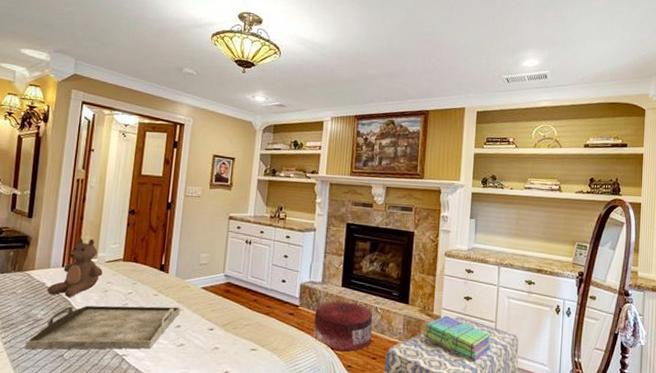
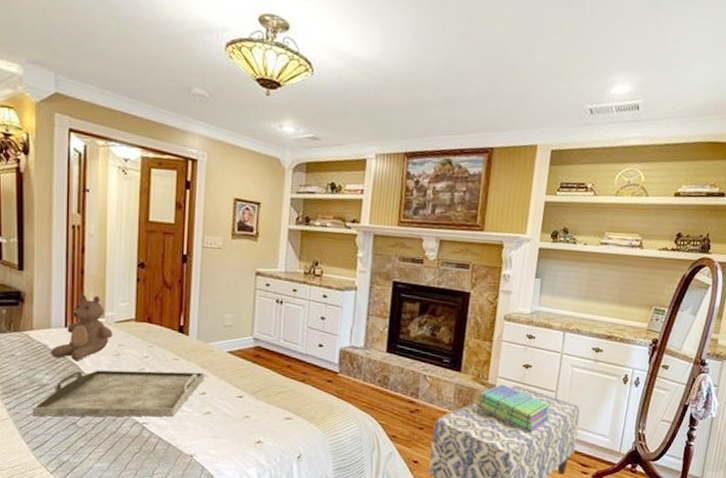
pouf: present [313,300,373,352] -> none [354,367,421,422]

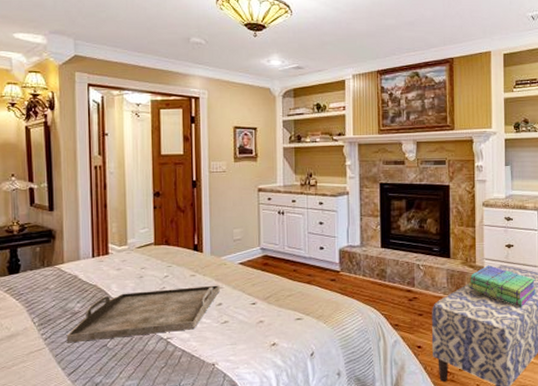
teddy bear: present [51,294,113,362] -> none [81,226,135,288]

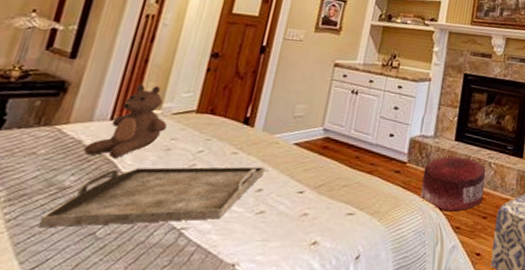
teddy bear: none [81,226,135,288] -> present [84,84,167,159]
pouf: none [357,261,416,312] -> present [420,155,485,212]

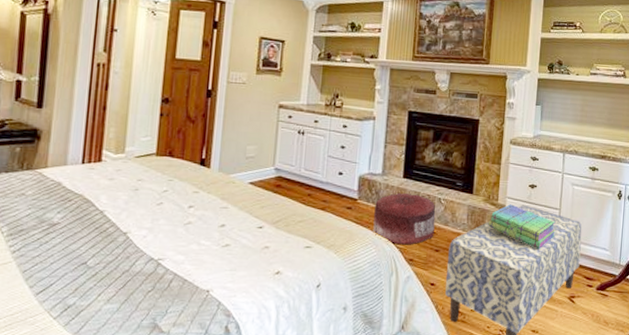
serving tray: present [38,166,265,228] -> none [38,204,225,258]
teddy bear: present [84,84,167,159] -> none [65,130,132,198]

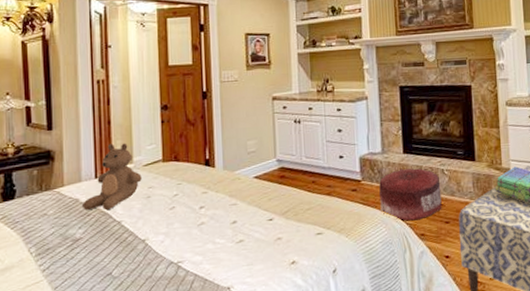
teddy bear: none [65,130,132,198] -> present [83,143,142,211]

